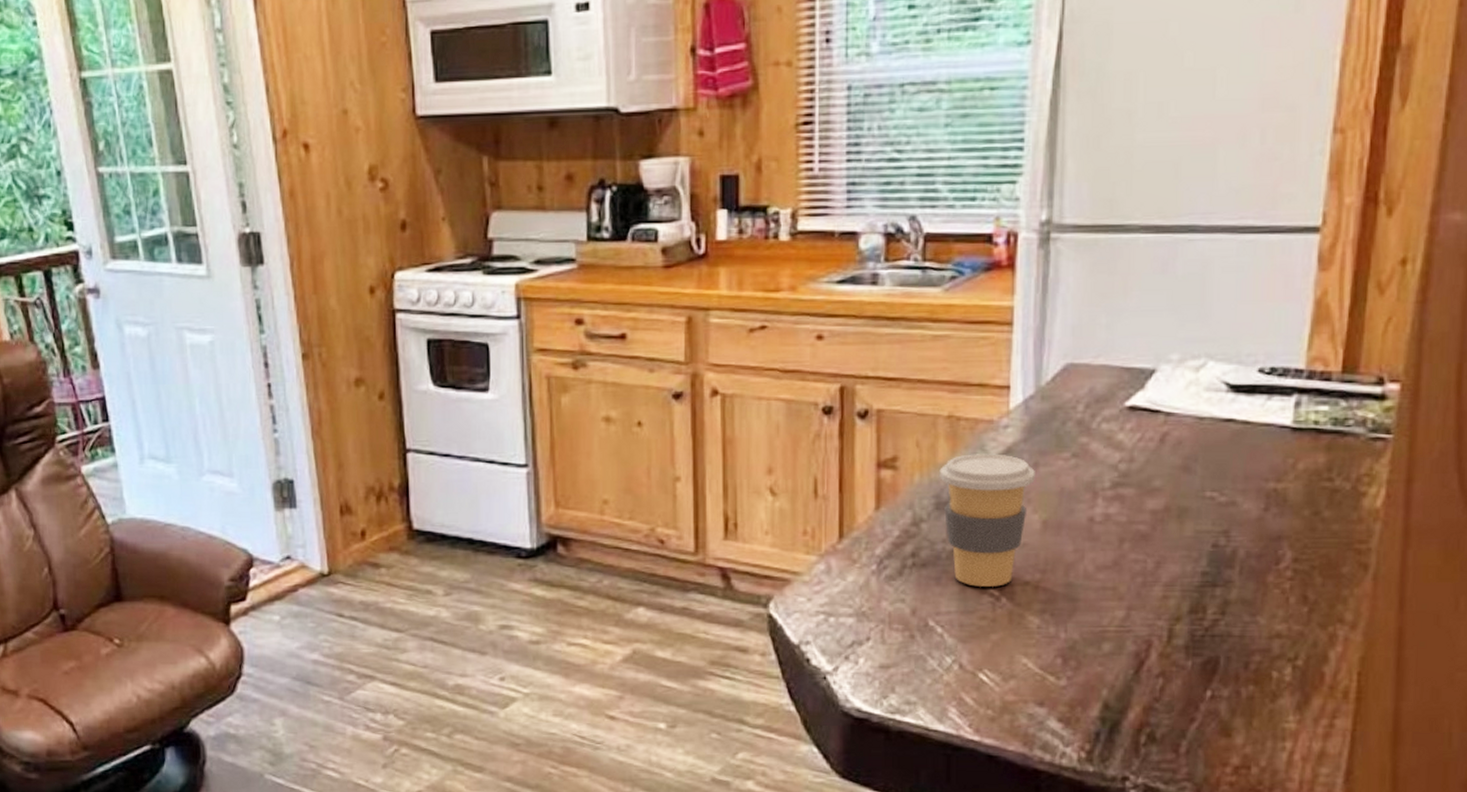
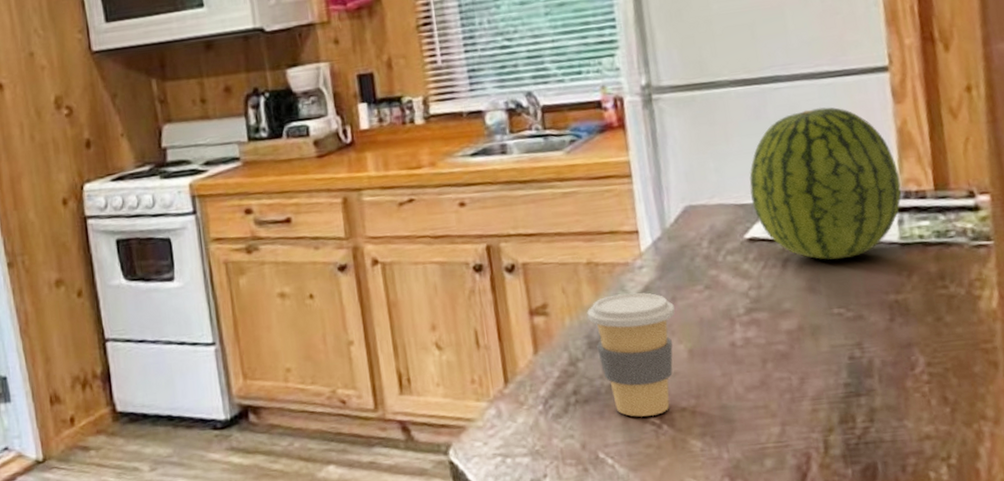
fruit: none [1139,267,1307,439] -> present [749,107,902,260]

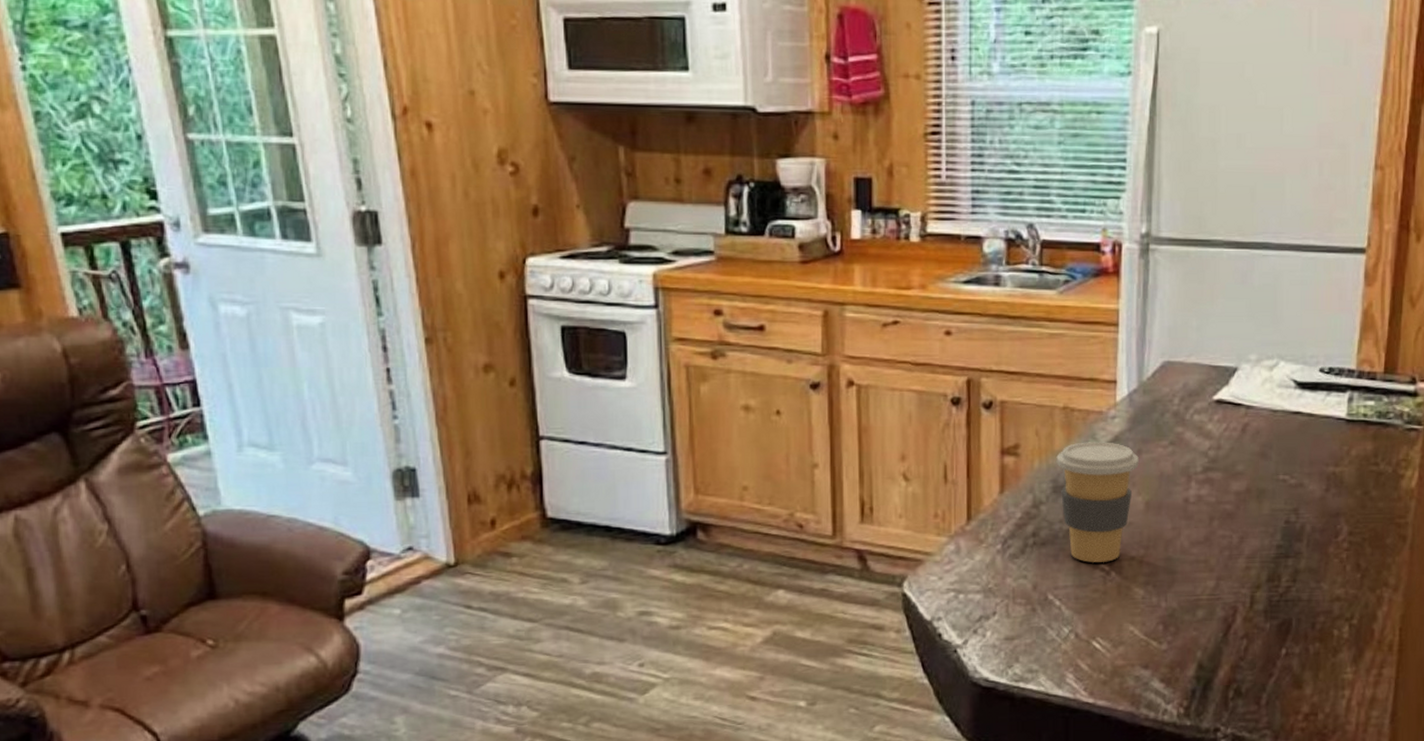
fruit: present [749,107,902,260] -> none [1224,280,1357,429]

